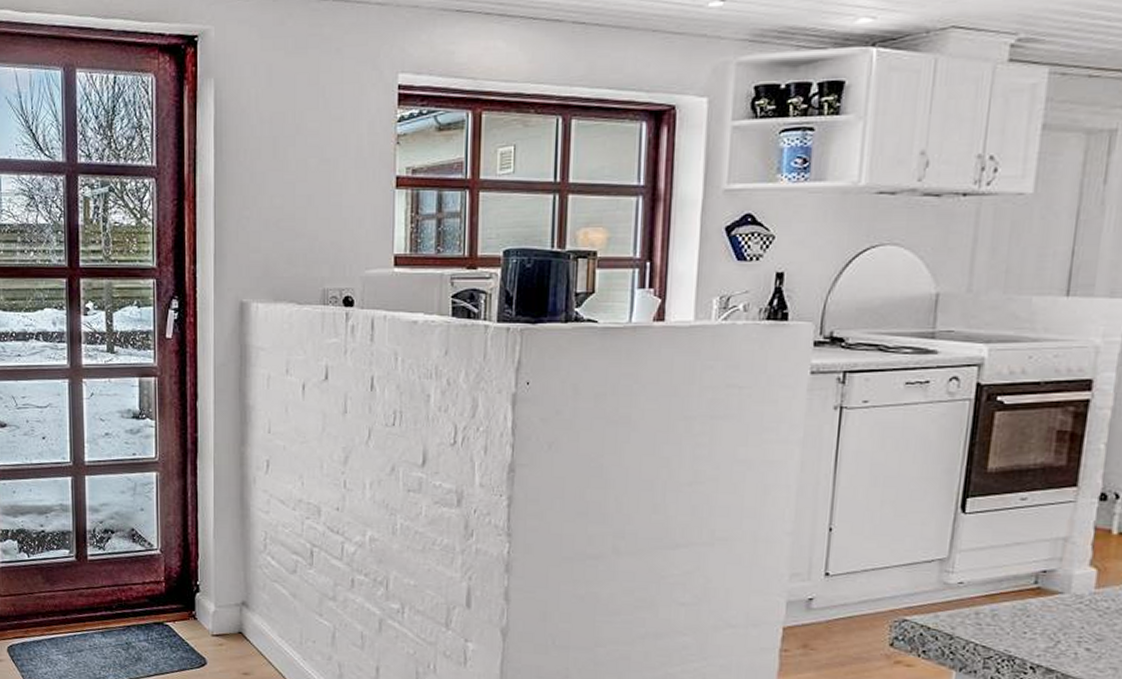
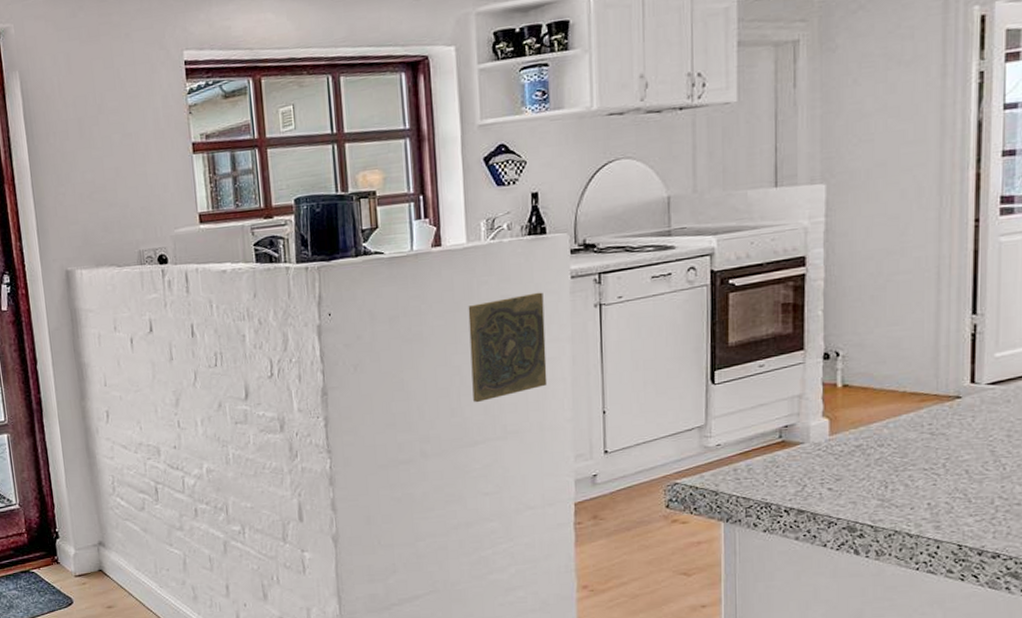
decorative tile: none [680,385,776,501] -> present [468,292,548,403]

